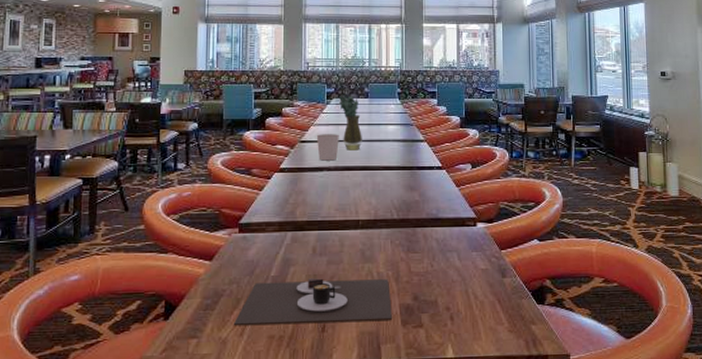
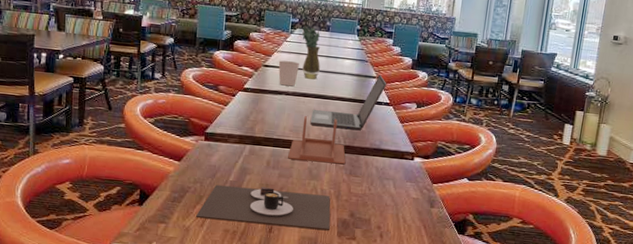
napkin holder: none [336,191,402,242] -> present [288,116,346,165]
laptop: none [357,137,437,200] -> present [310,74,387,130]

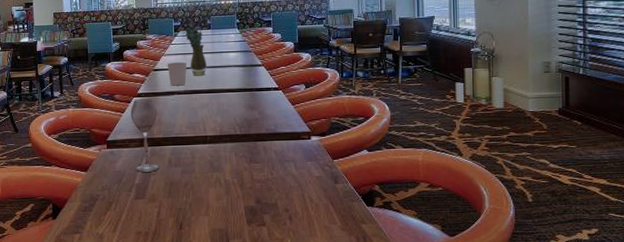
place setting: present [195,184,331,230] -> none [107,185,238,224]
wineglass: none [232,93,262,171] -> present [130,98,159,172]
napkin holder: present [288,116,346,165] -> none [188,110,245,155]
laptop: present [310,74,387,130] -> none [204,62,273,119]

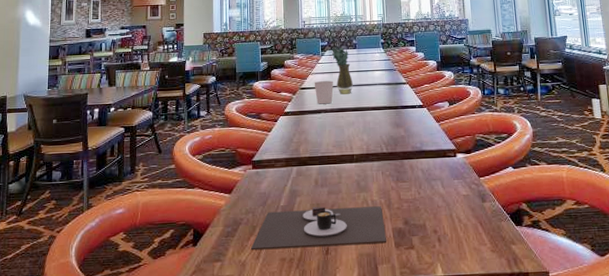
place setting: none [107,185,238,224] -> present [250,206,386,251]
wineglass: present [130,98,159,172] -> none [277,117,305,194]

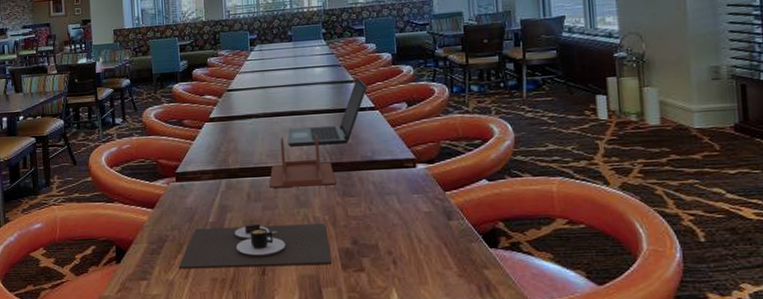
dixie cup: present [314,81,334,104] -> none [242,80,266,108]
vase: present [331,45,353,95] -> none [262,38,289,96]
napkin holder: none [334,128,391,175] -> present [269,135,337,188]
laptop: none [351,80,417,137] -> present [287,77,368,146]

